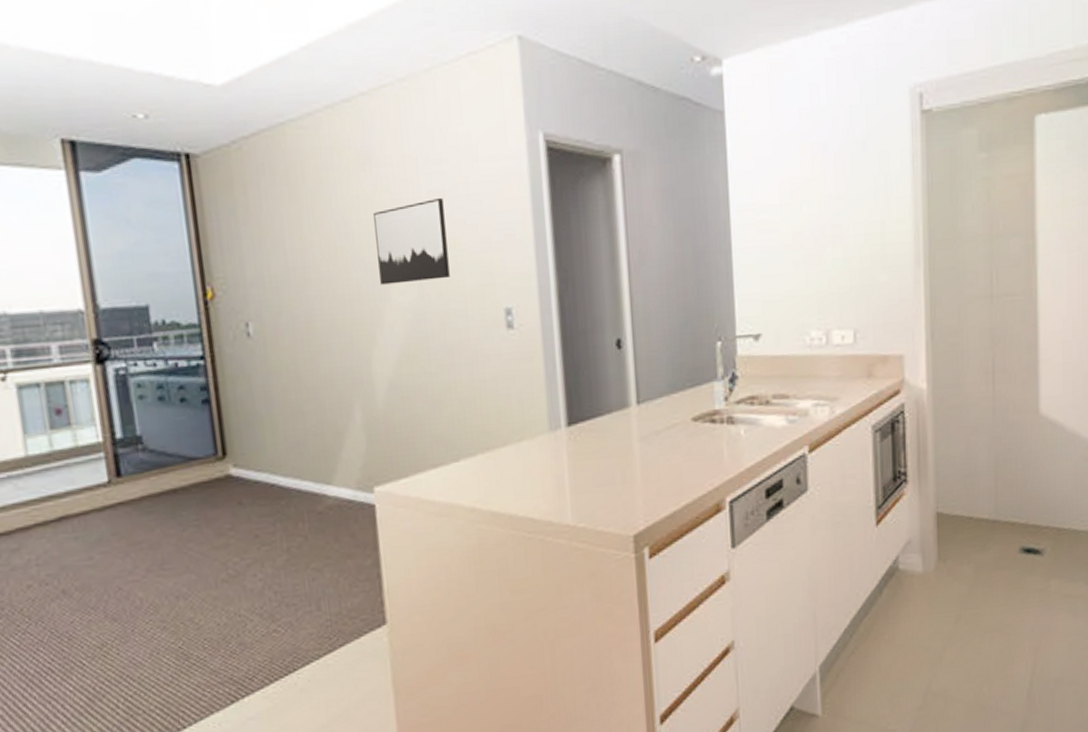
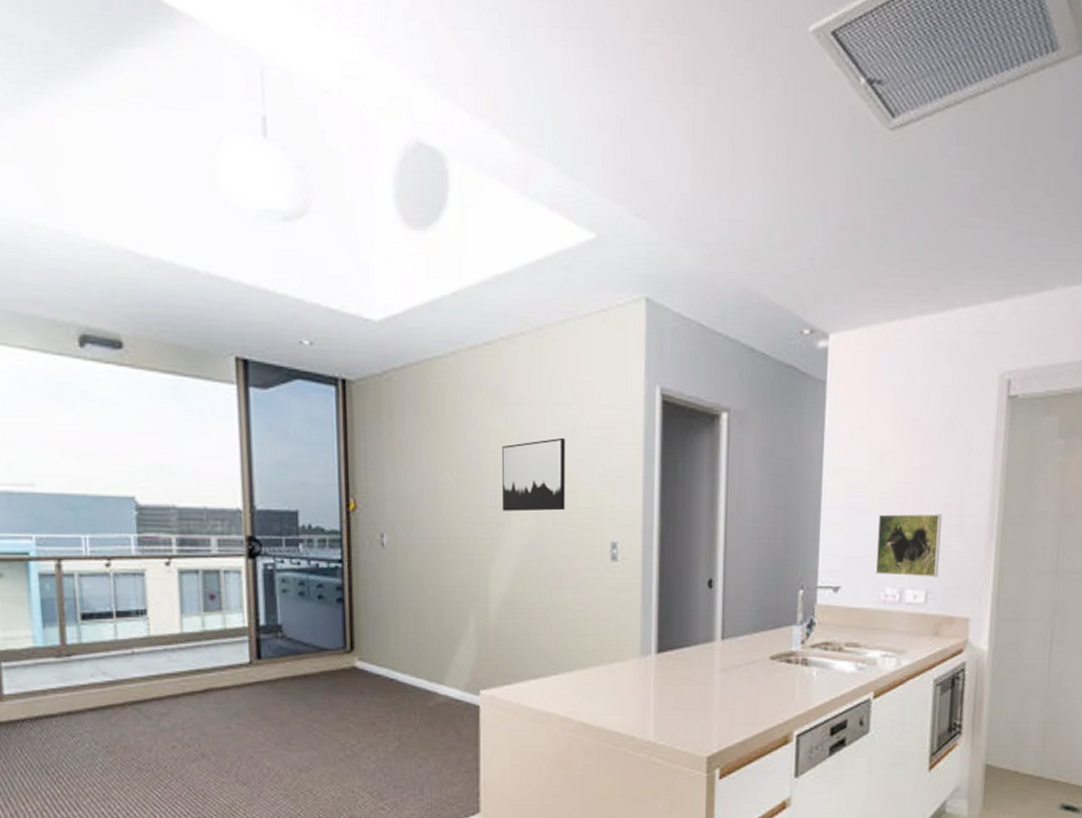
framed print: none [794,245,865,317] -> present [875,513,942,577]

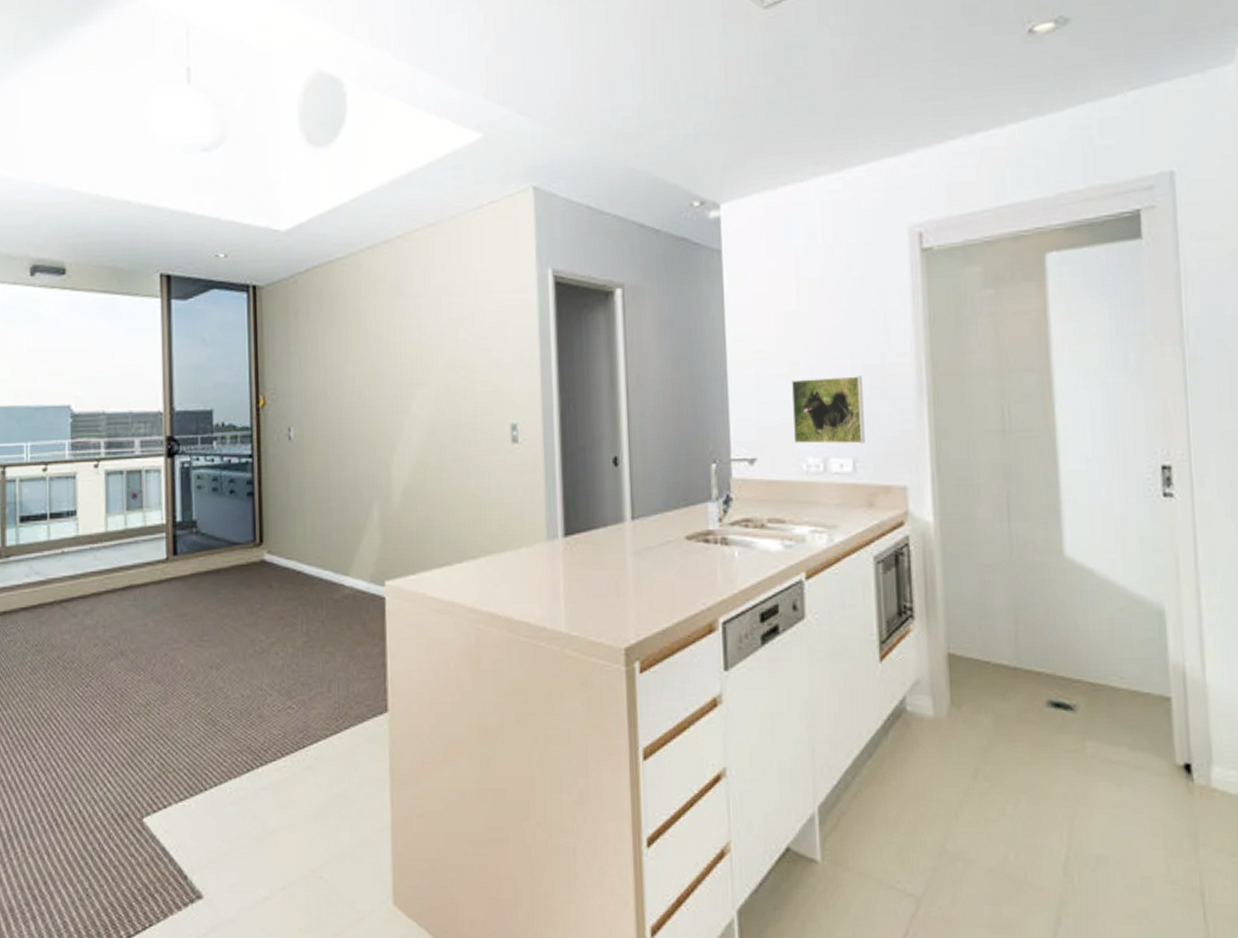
wall art: present [502,437,565,512] -> none [401,324,463,399]

